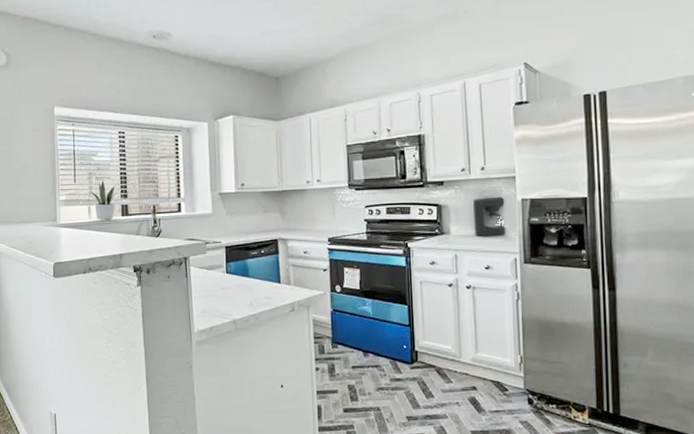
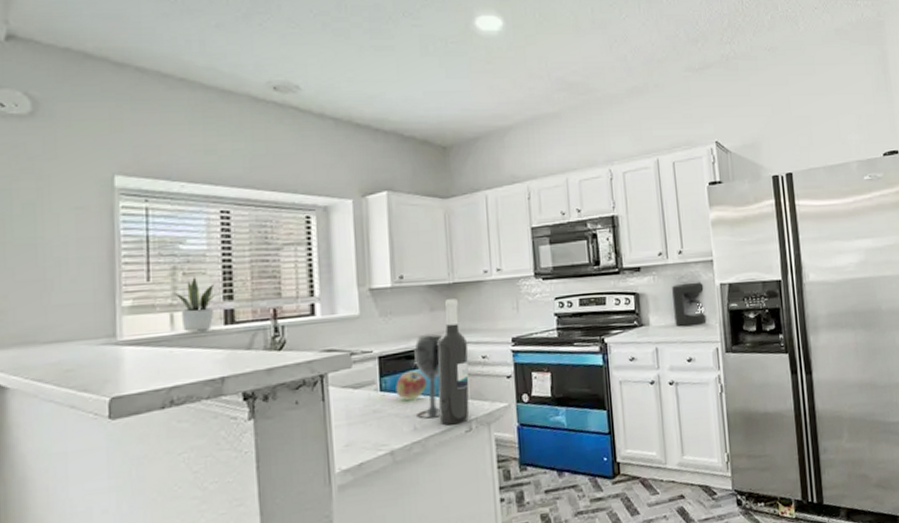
fruit: none [237,259,261,282] -> present [395,370,428,400]
wine glass: none [252,232,274,298] -> present [414,334,443,419]
wine bottle: none [269,203,293,305] -> present [437,299,470,425]

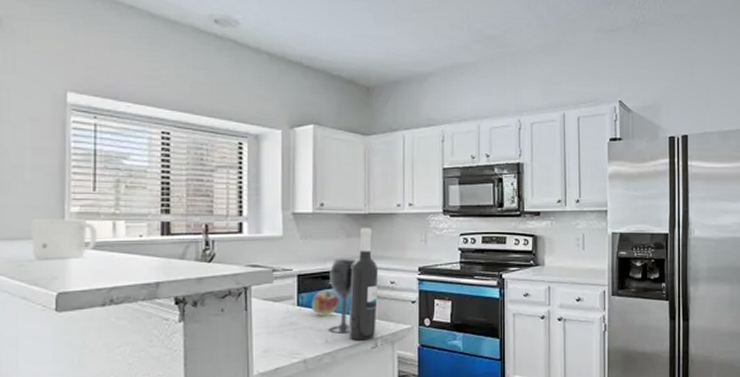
mug: none [78,313,154,363] -> present [31,219,98,261]
potted plant: present [174,277,221,332] -> none [117,190,159,239]
coffee maker: present [672,283,705,327] -> none [568,231,596,269]

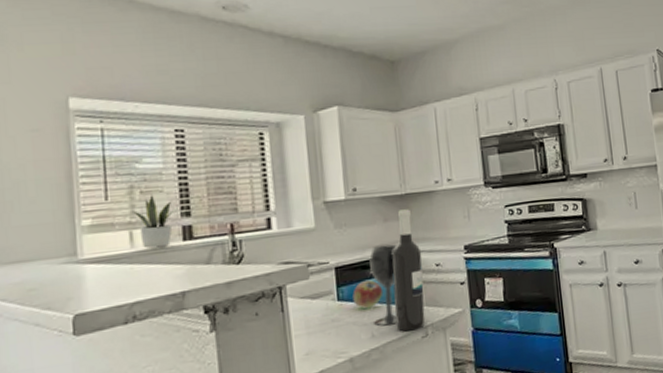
mug: present [31,219,98,261] -> none [39,232,114,282]
potted plant: none [117,190,159,239] -> present [133,195,178,249]

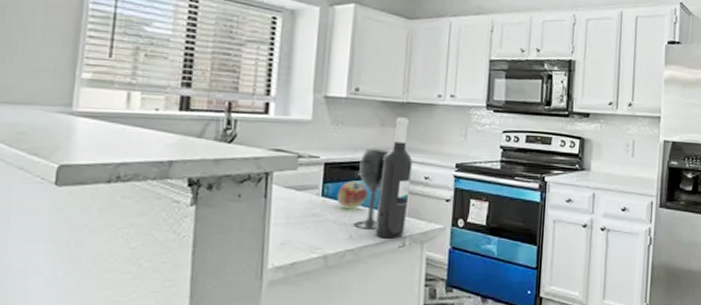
potted plant: present [133,195,178,249] -> none [134,60,180,113]

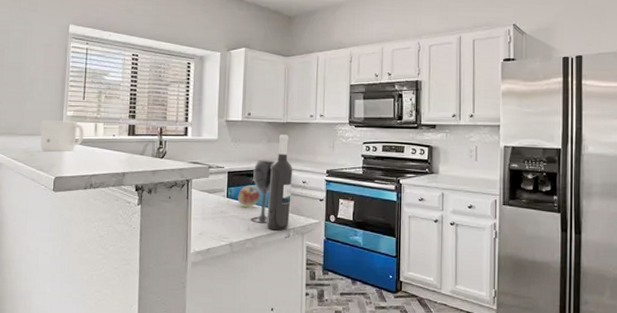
mug: none [35,83,110,130] -> present [40,120,85,152]

